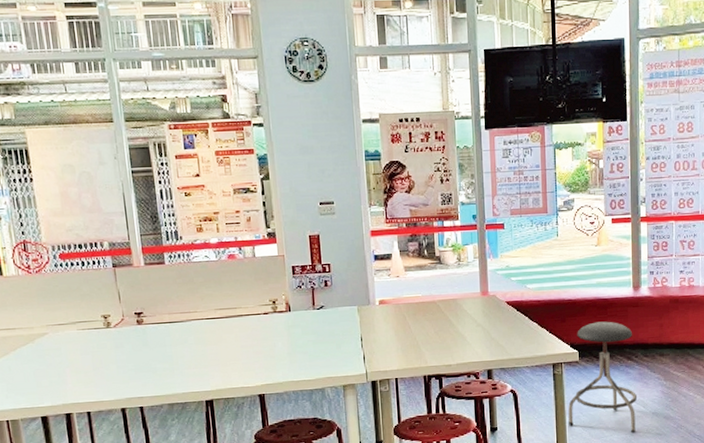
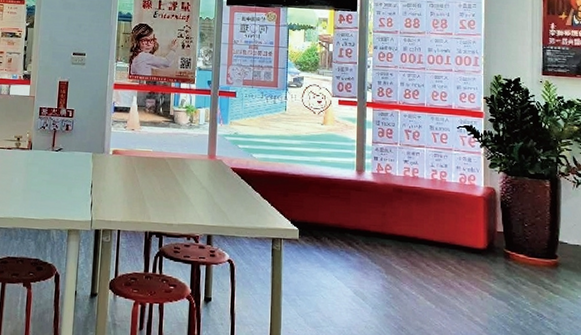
stool: present [568,321,638,433] -> none [283,201,357,328]

